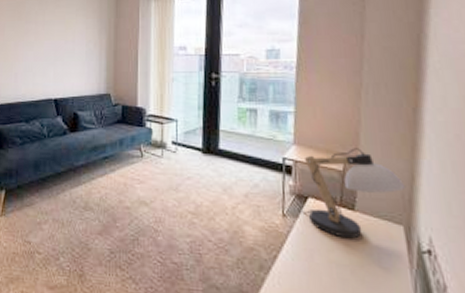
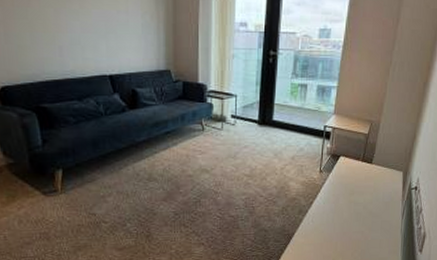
desk lamp: present [299,148,406,239] -> none [332,116,409,184]

